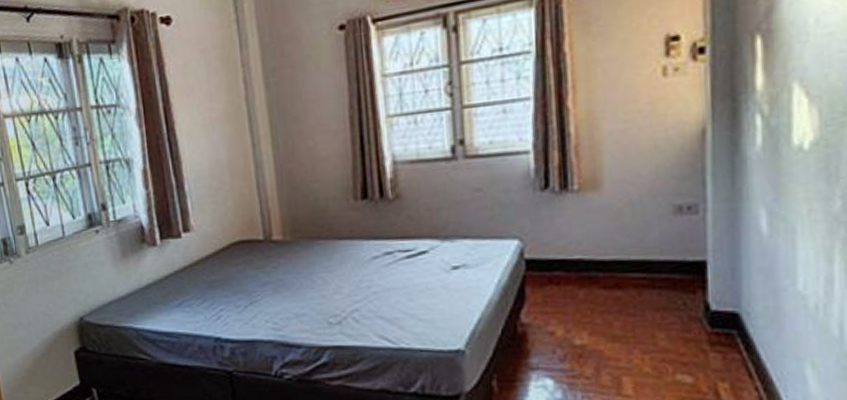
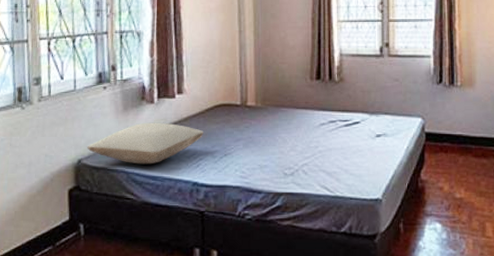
pillow: none [87,268,221,320] -> present [87,122,204,165]

